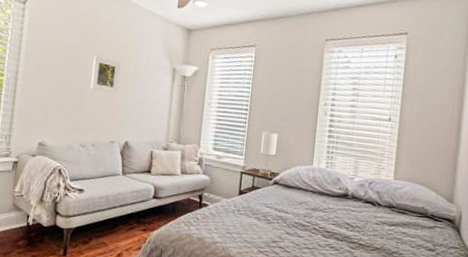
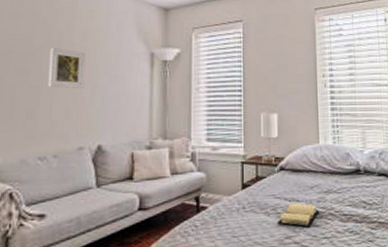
book: none [265,214,305,237] -> present [277,203,320,227]

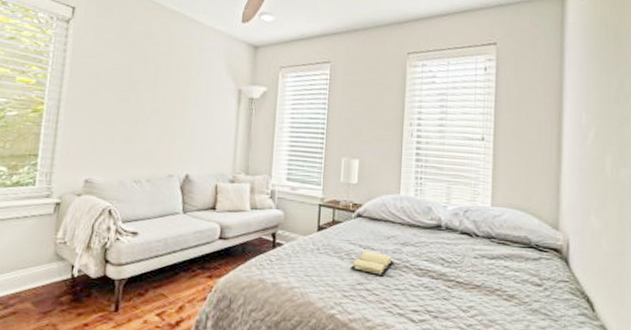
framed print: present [47,48,86,89] -> none [144,79,179,121]

